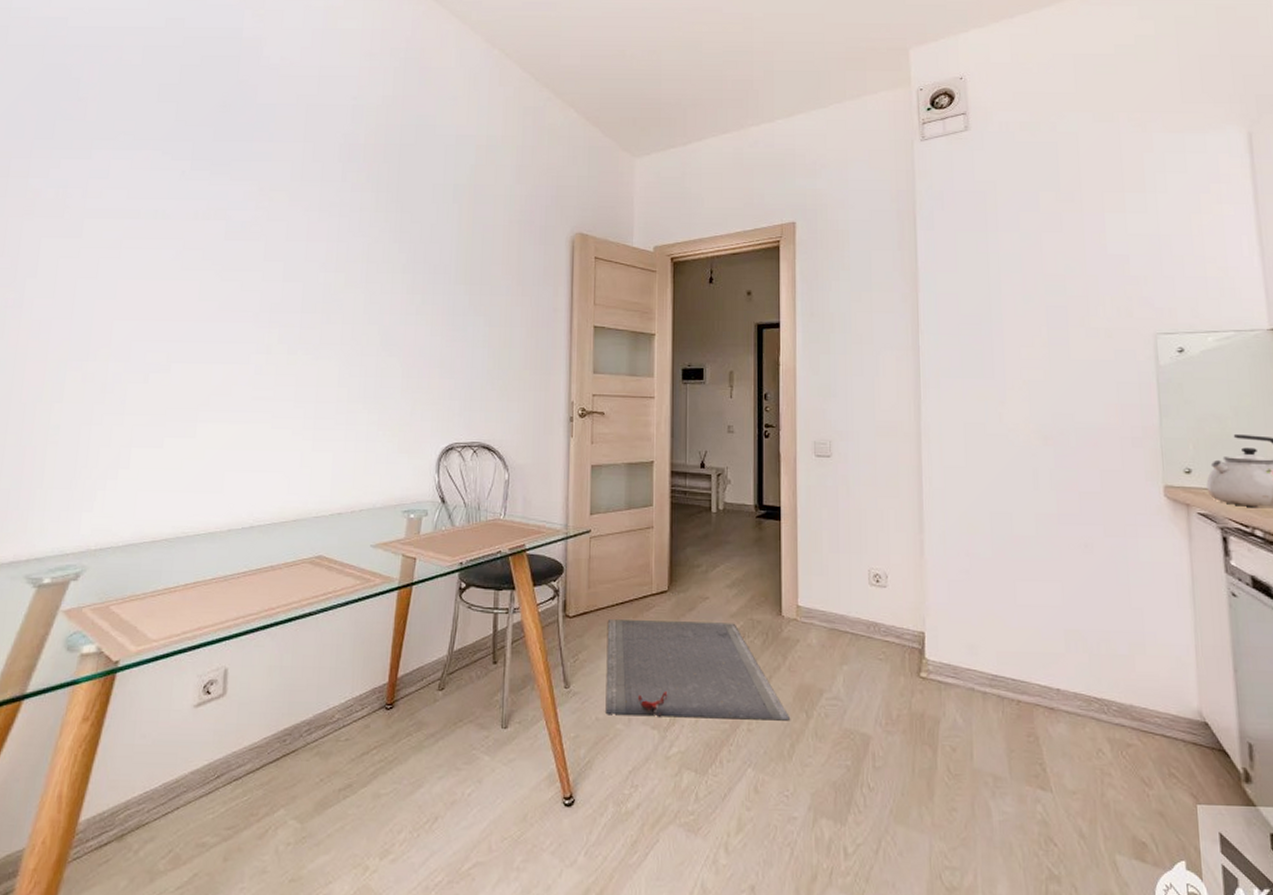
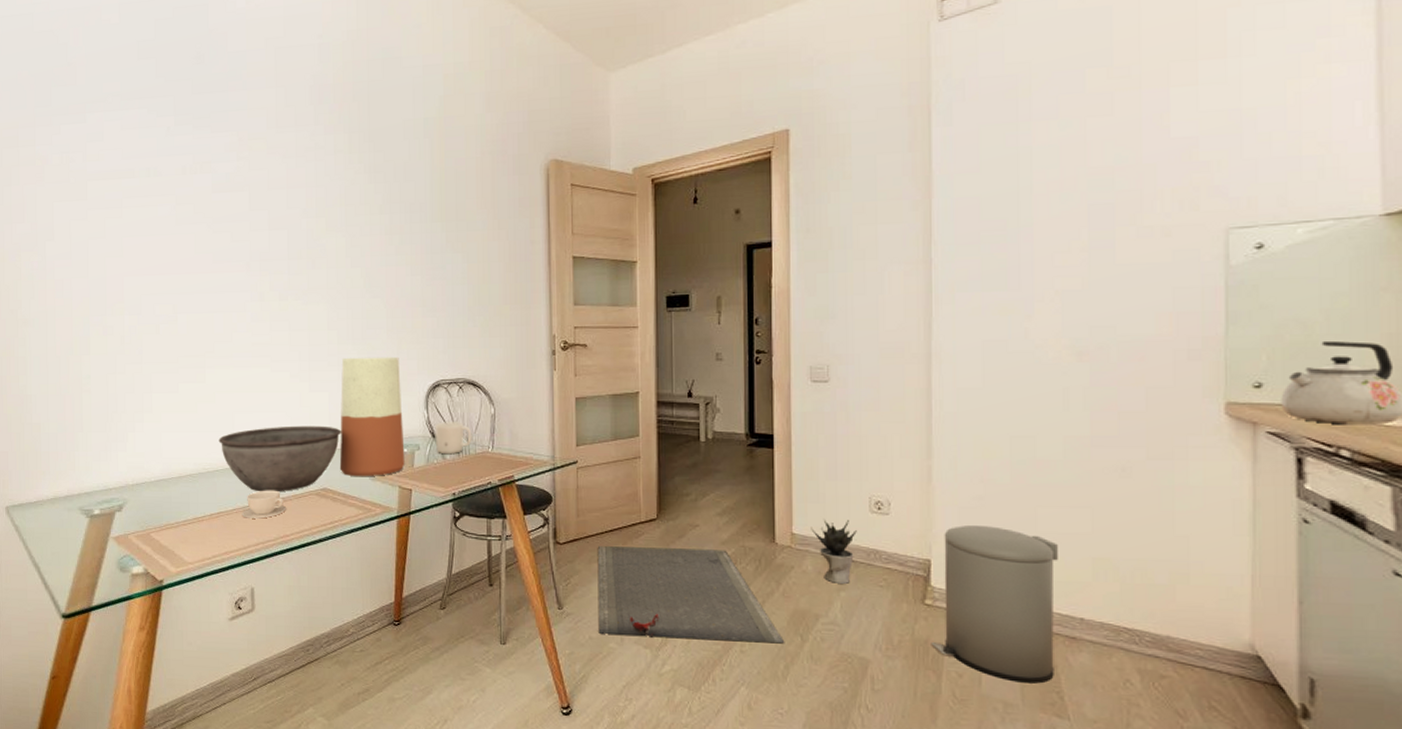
bowl: none [203,487,344,560] -> present [218,425,341,492]
teacup: none [222,557,274,589] -> present [241,490,286,519]
vase: none [338,416,413,544] -> present [339,356,405,477]
mug: none [445,485,484,521] -> present [435,420,472,455]
potted plant: none [815,592,858,657] -> present [811,520,857,584]
pedal bin: none [926,598,1037,756] -> present [931,526,1058,684]

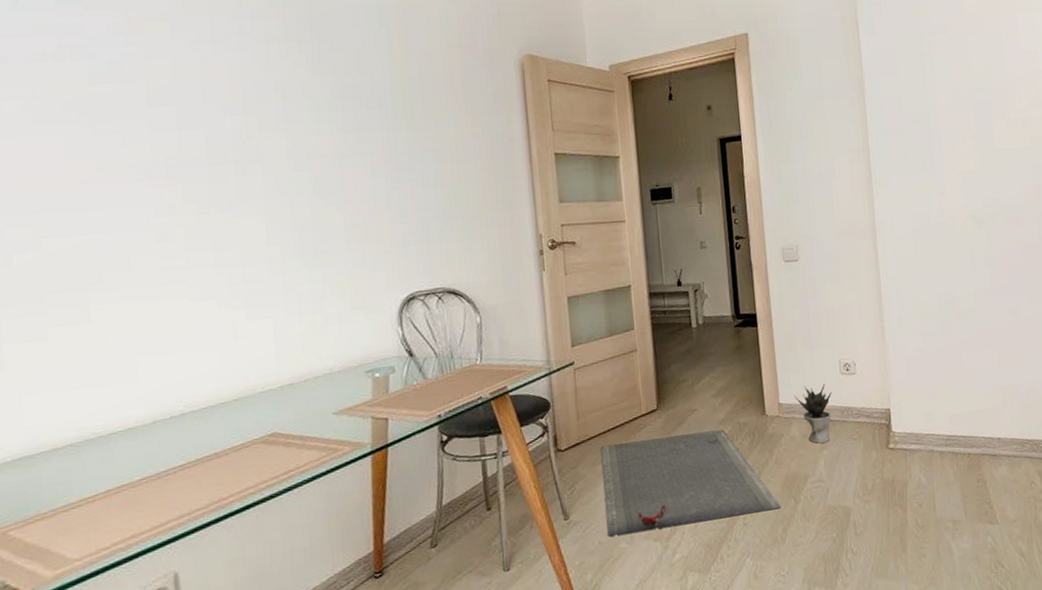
bowl: present [218,425,341,492] -> none [114,358,293,452]
teacup: present [241,490,286,519] -> none [155,445,221,487]
vase: present [339,356,405,477] -> none [288,270,378,414]
mug: present [435,420,472,455] -> none [411,335,457,373]
pedal bin: present [931,526,1058,684] -> none [896,372,985,502]

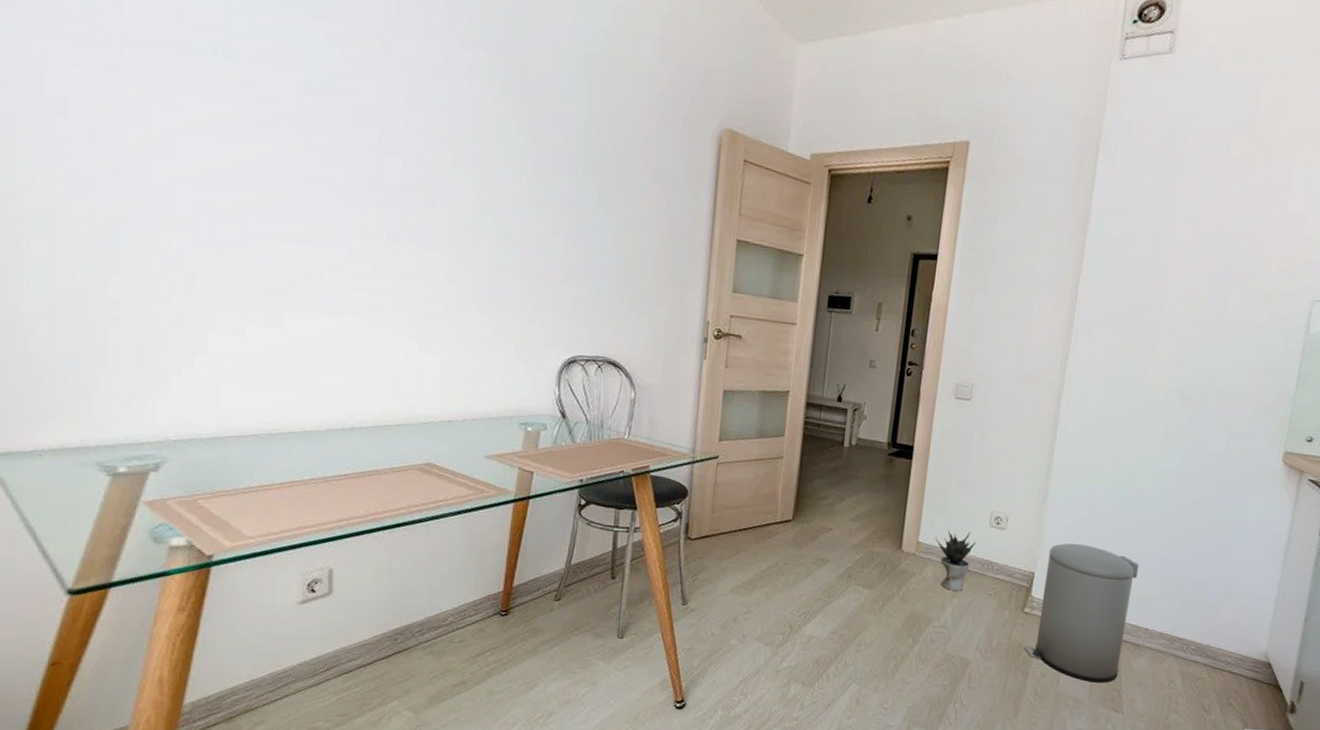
door mat: present [601,429,781,537] -> none [721,544,898,644]
pedal bin: none [896,372,985,502] -> present [1023,543,1139,683]

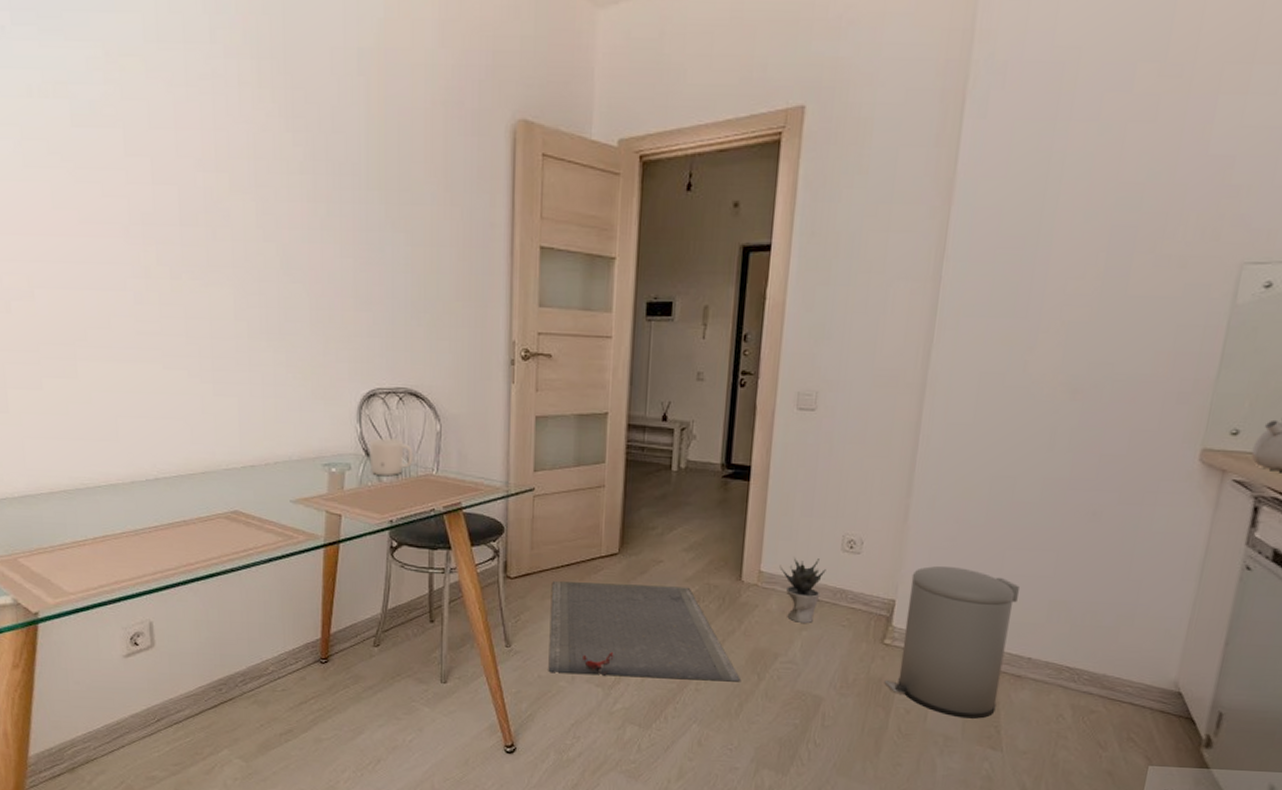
mug: none [565,401,608,438] -> present [369,437,414,477]
door mat: none [721,544,898,644] -> present [548,581,742,682]

